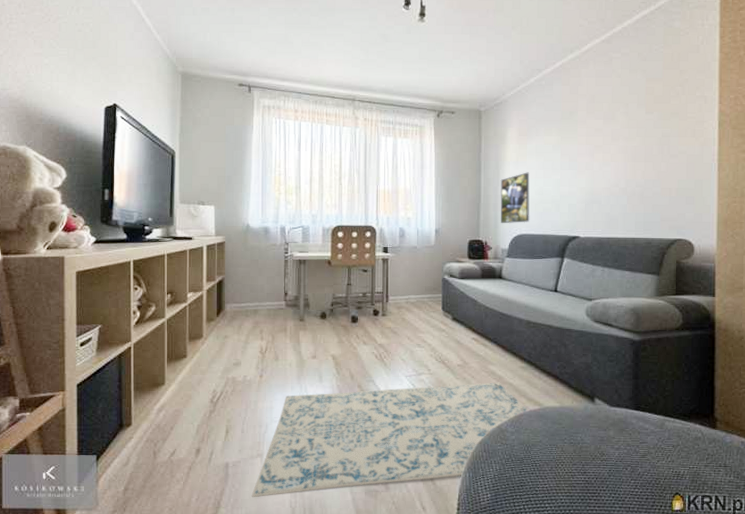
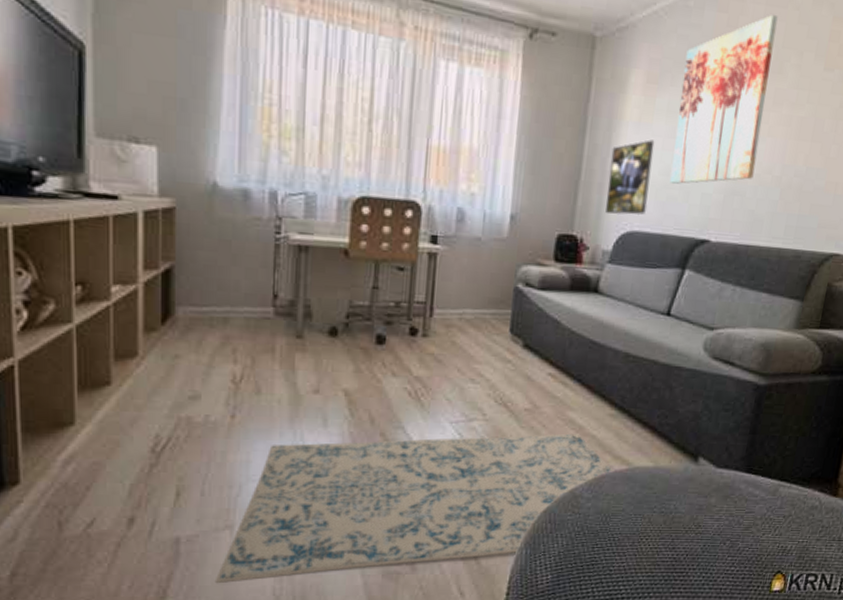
wall art: none [544,82,606,199] -> present [670,14,778,184]

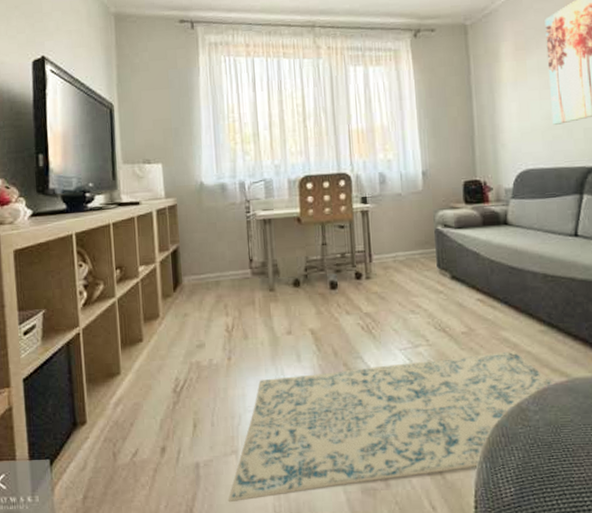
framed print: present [606,140,655,216] -> none [497,93,537,159]

